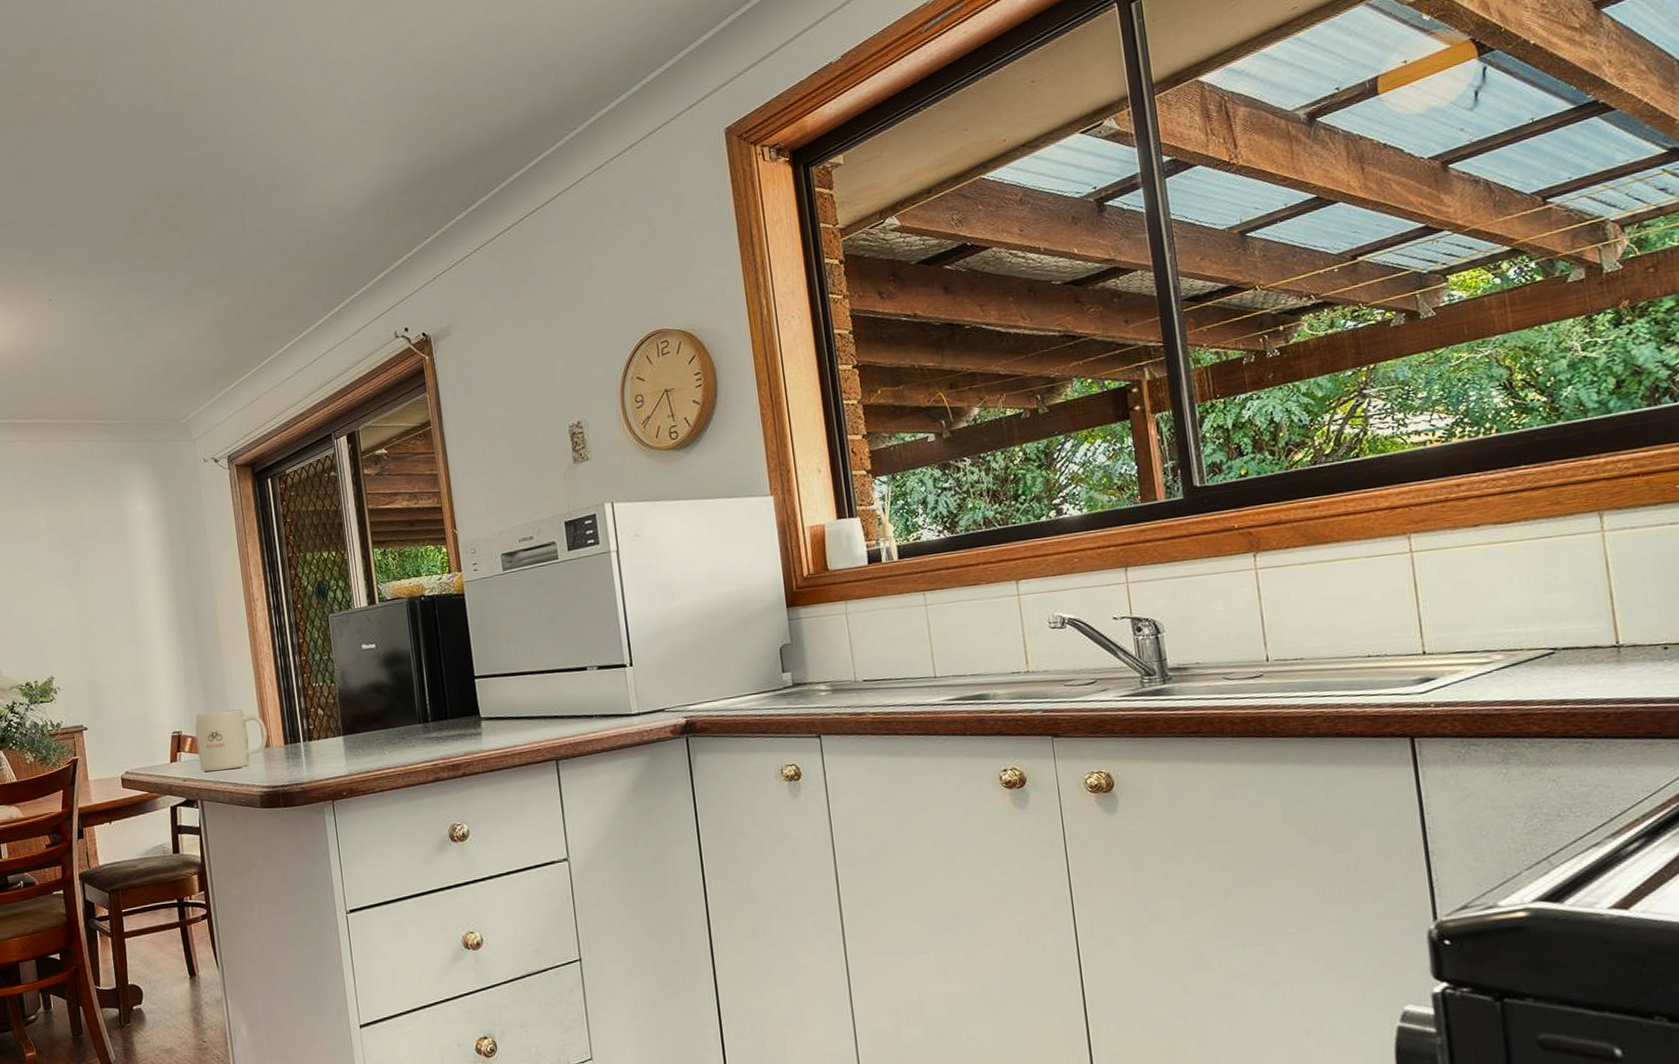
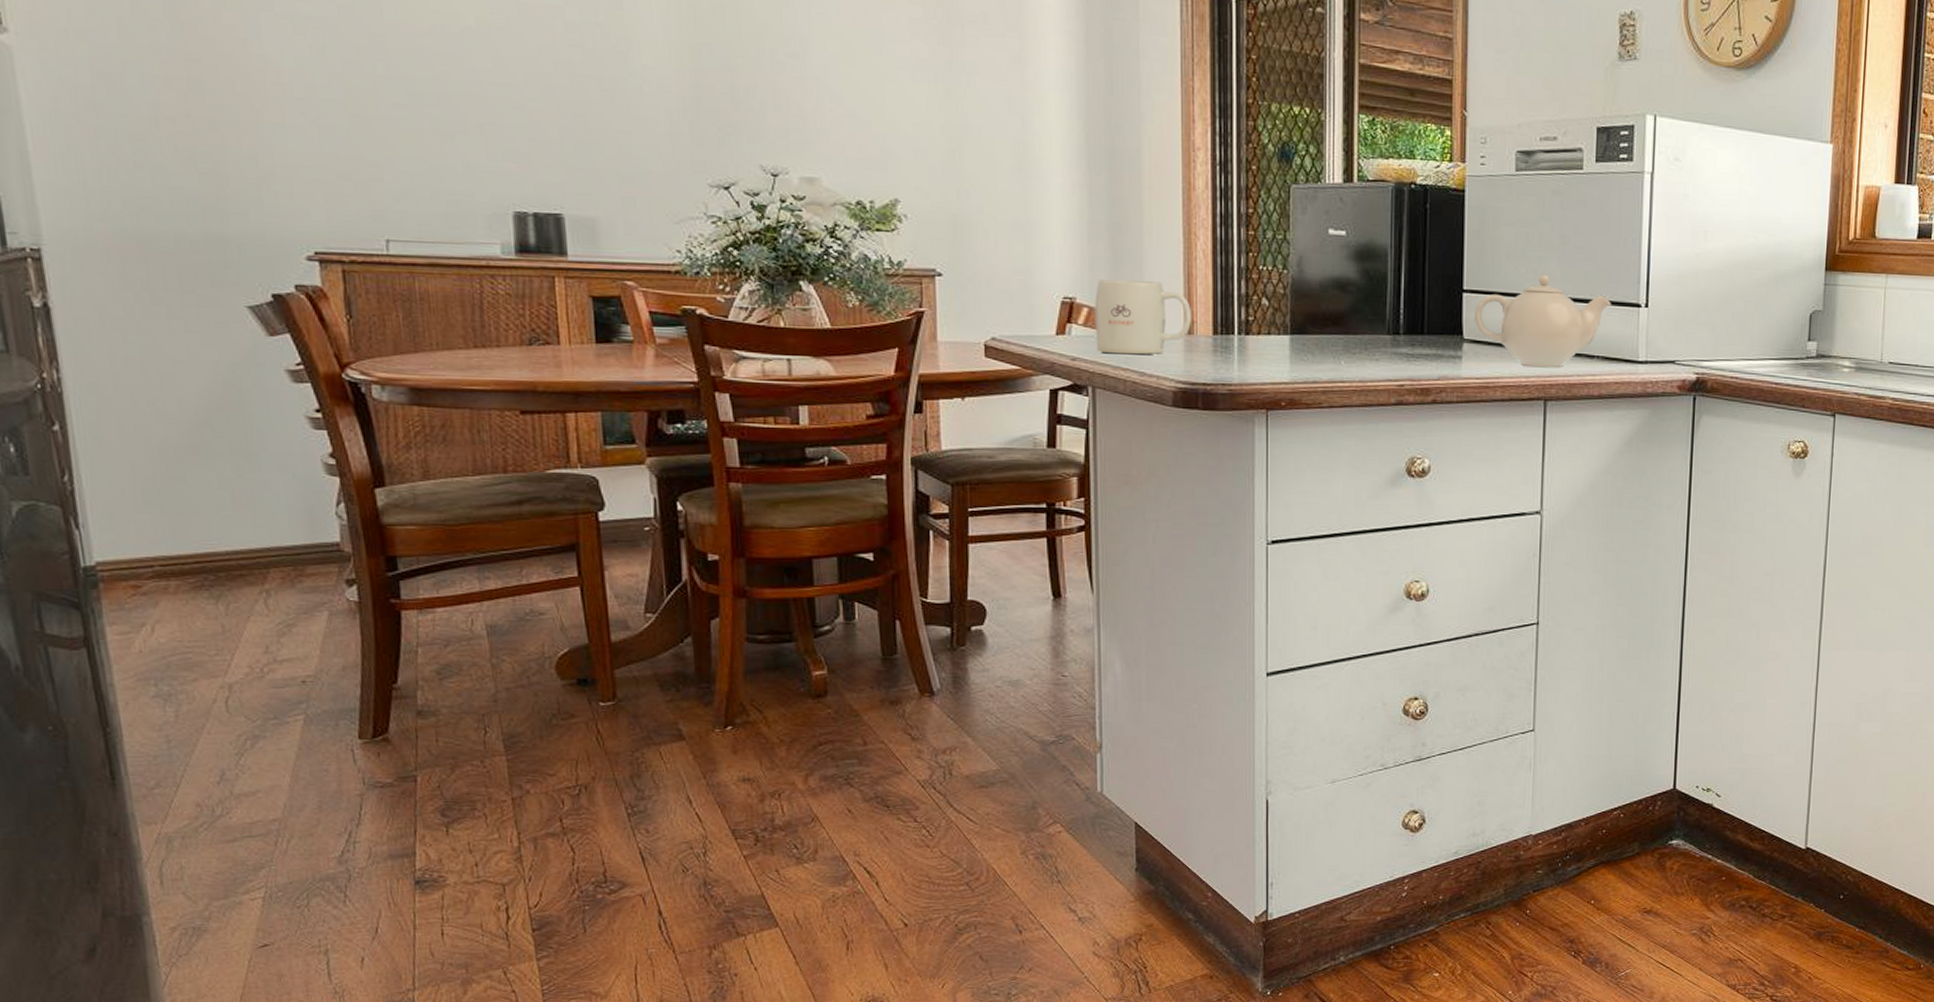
teapot: none [486,652,600,733] -> present [1474,274,1611,368]

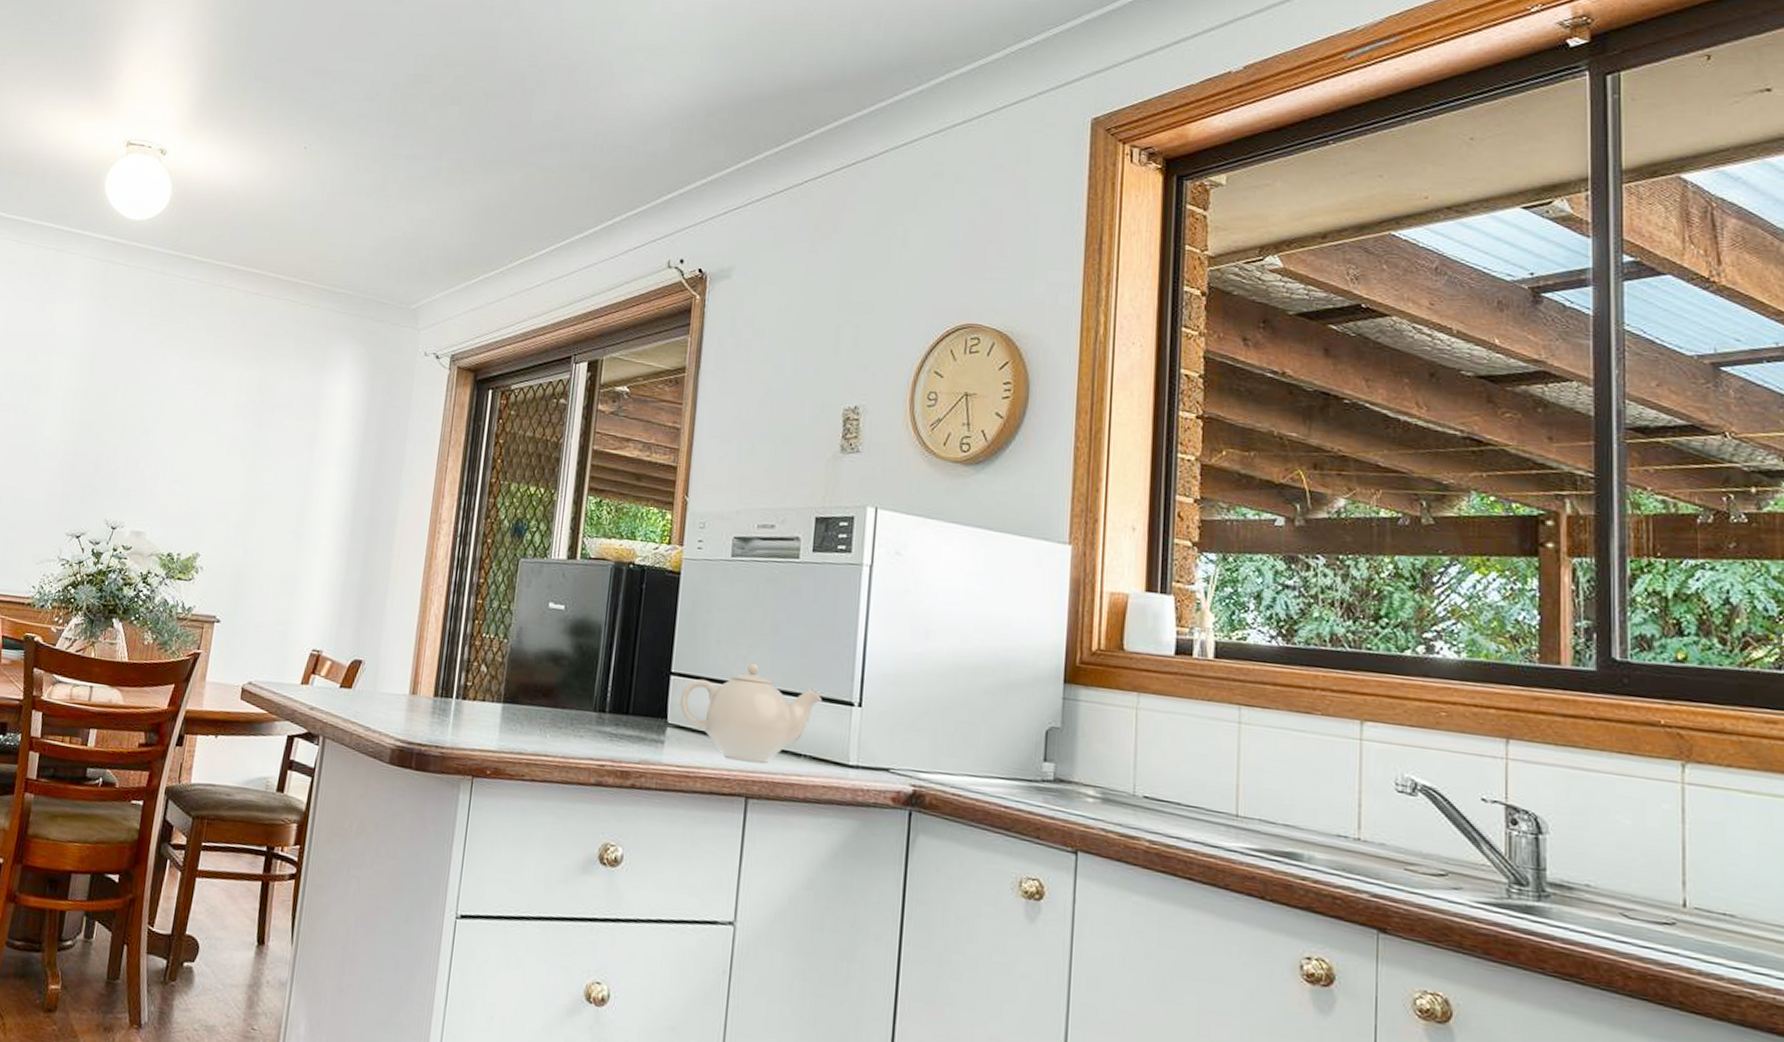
mug: present [1095,279,1193,355] -> none [332,635,419,711]

